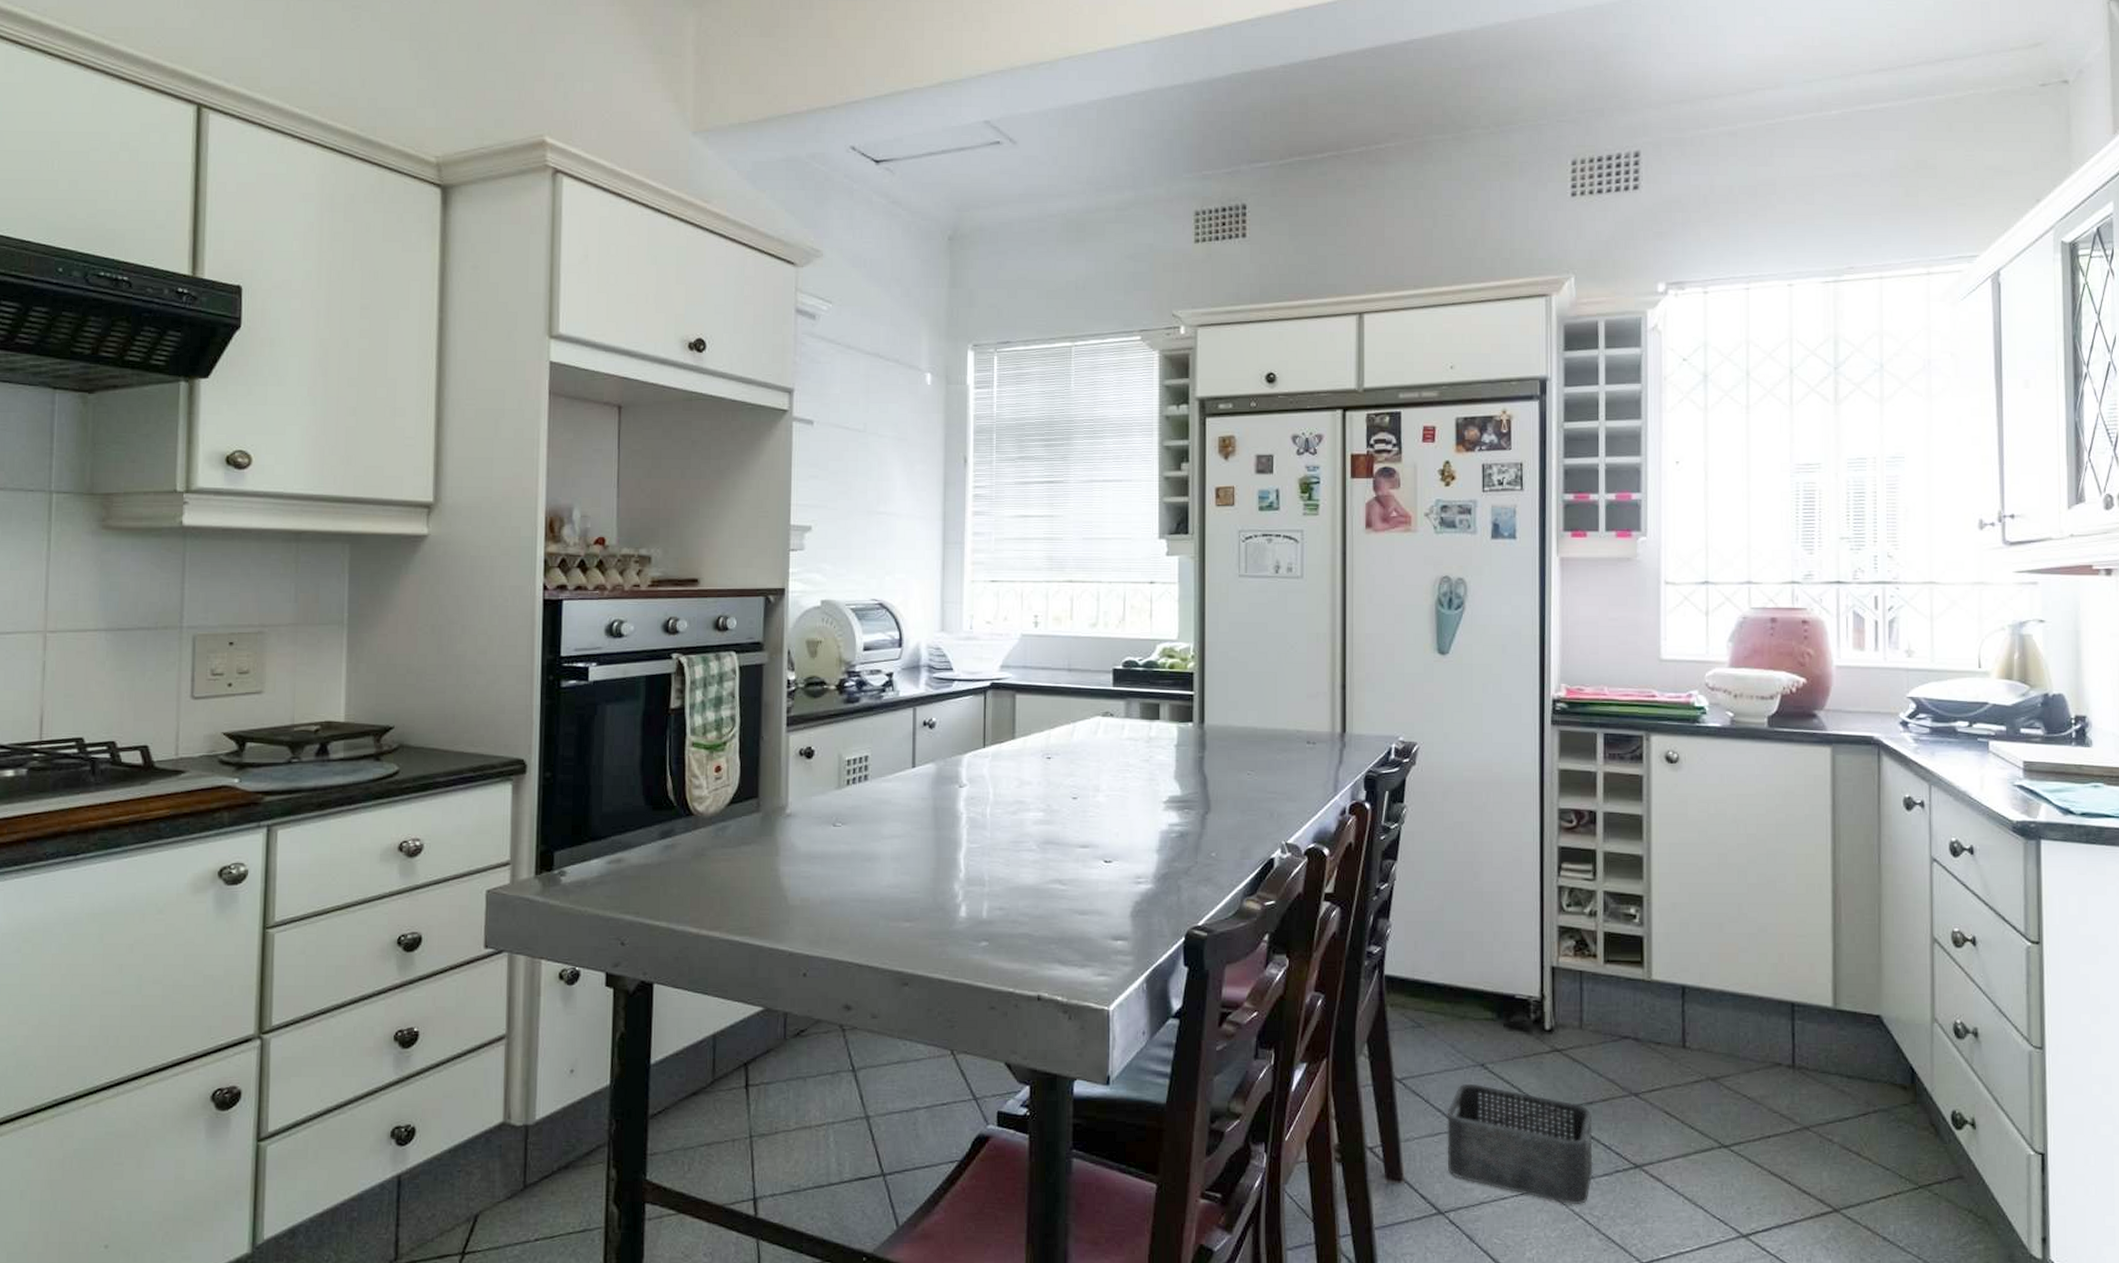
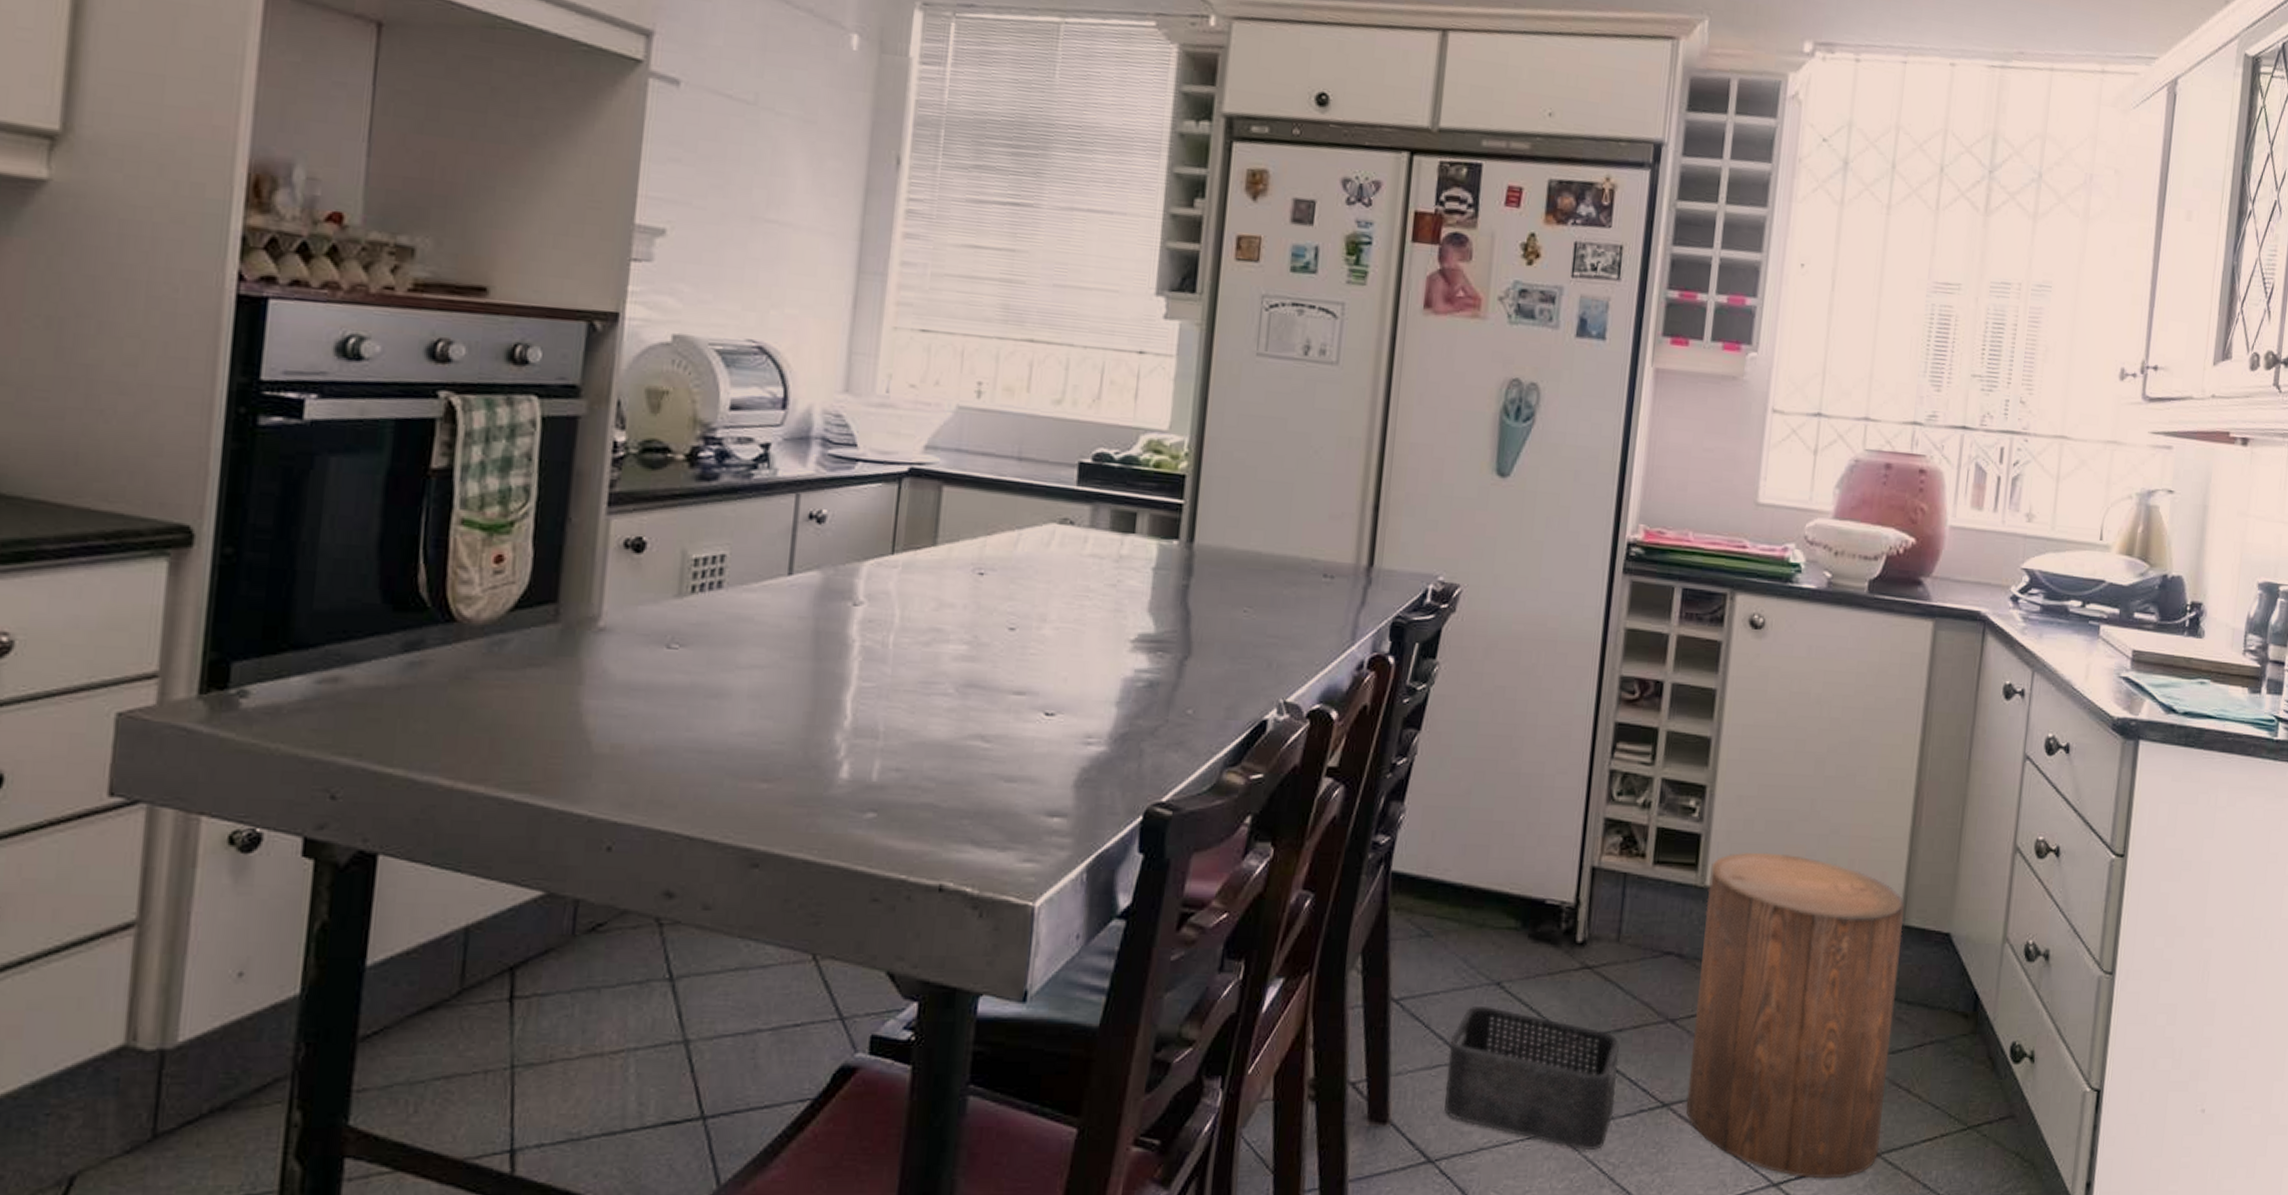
stool: none [1654,950,1837,1231] -> present [1686,852,1904,1179]

